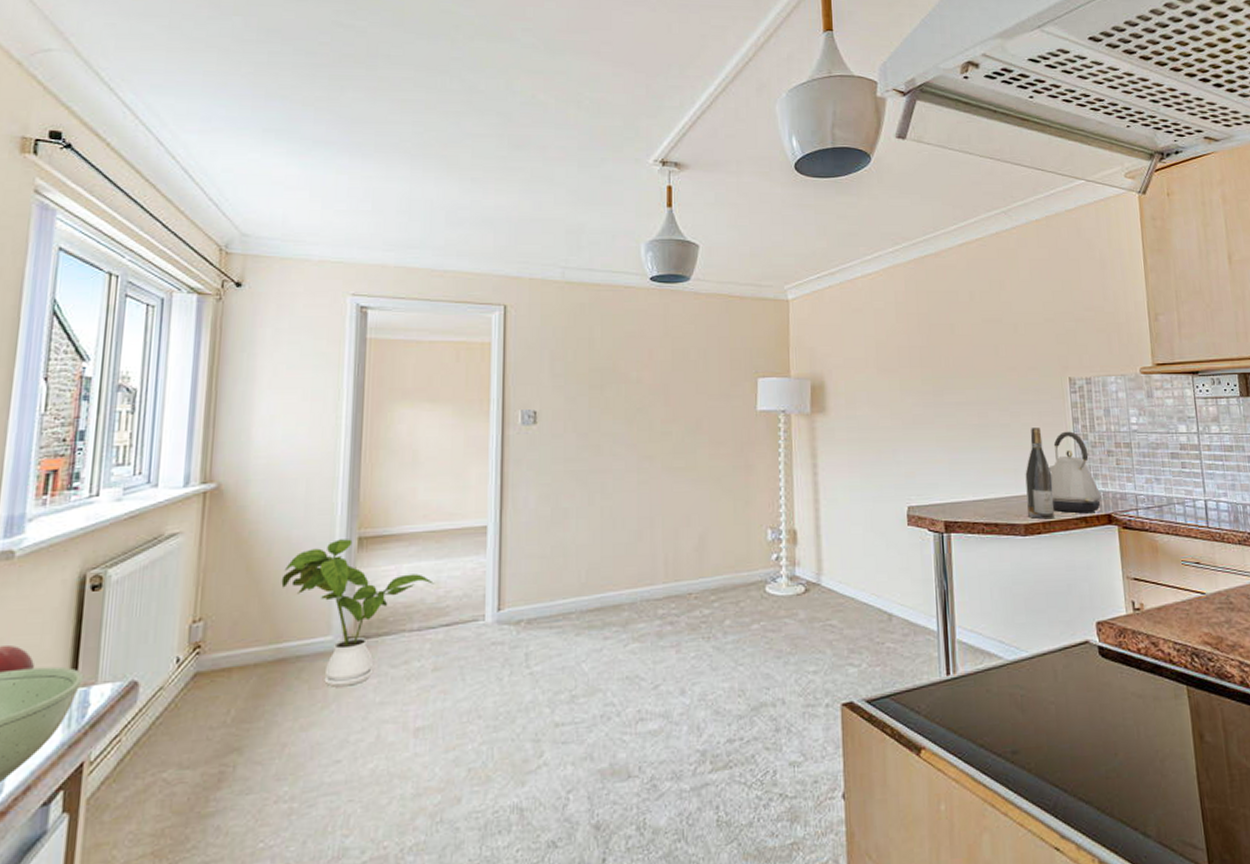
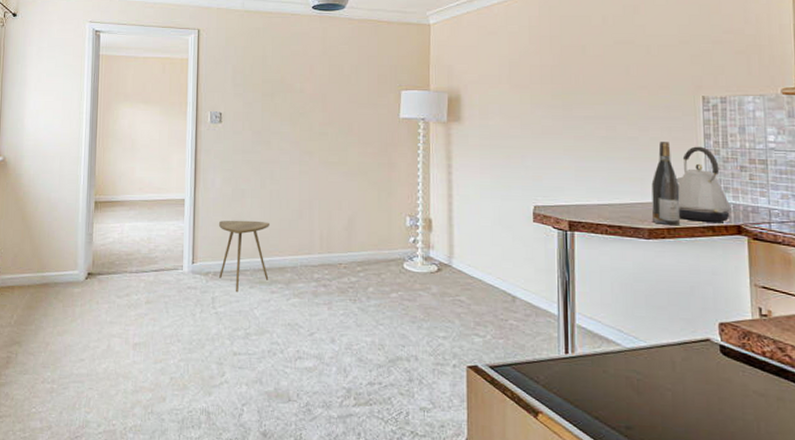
house plant: present [281,539,435,687] -> none [44,202,148,308]
side table: none [533,547,602,644] -> present [218,220,271,293]

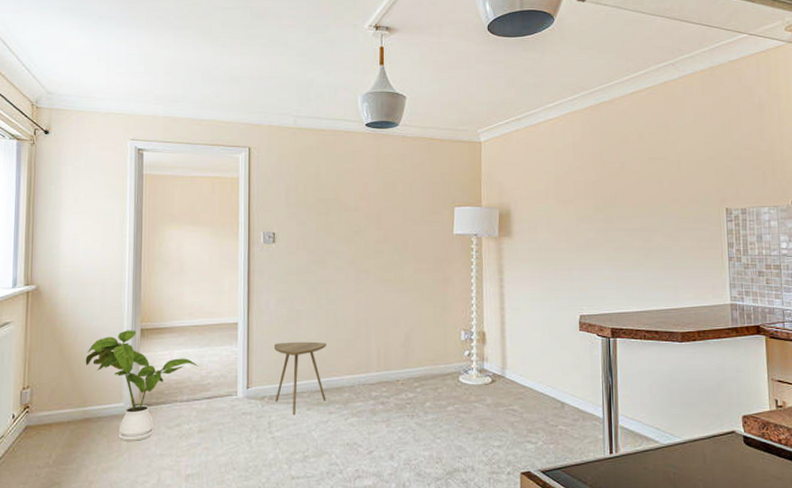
house plant: none [44,202,148,308] -> present [85,330,199,441]
wine bottle: present [651,142,681,226] -> none [683,251,709,329]
kettle: present [676,146,732,223] -> none [705,254,752,325]

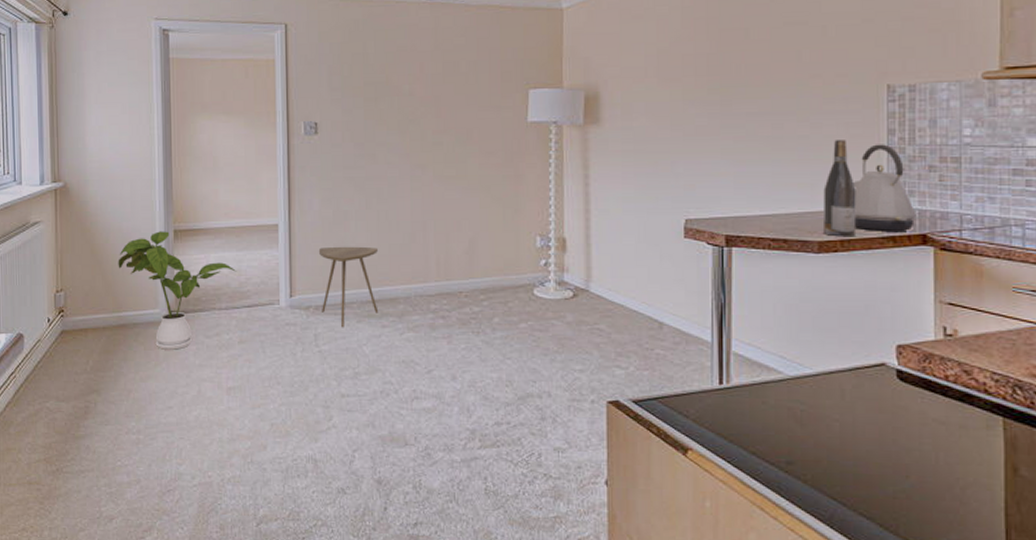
wine bottle: none [683,251,709,329] -> present [822,140,857,237]
kettle: none [705,254,752,325] -> present [853,144,916,233]

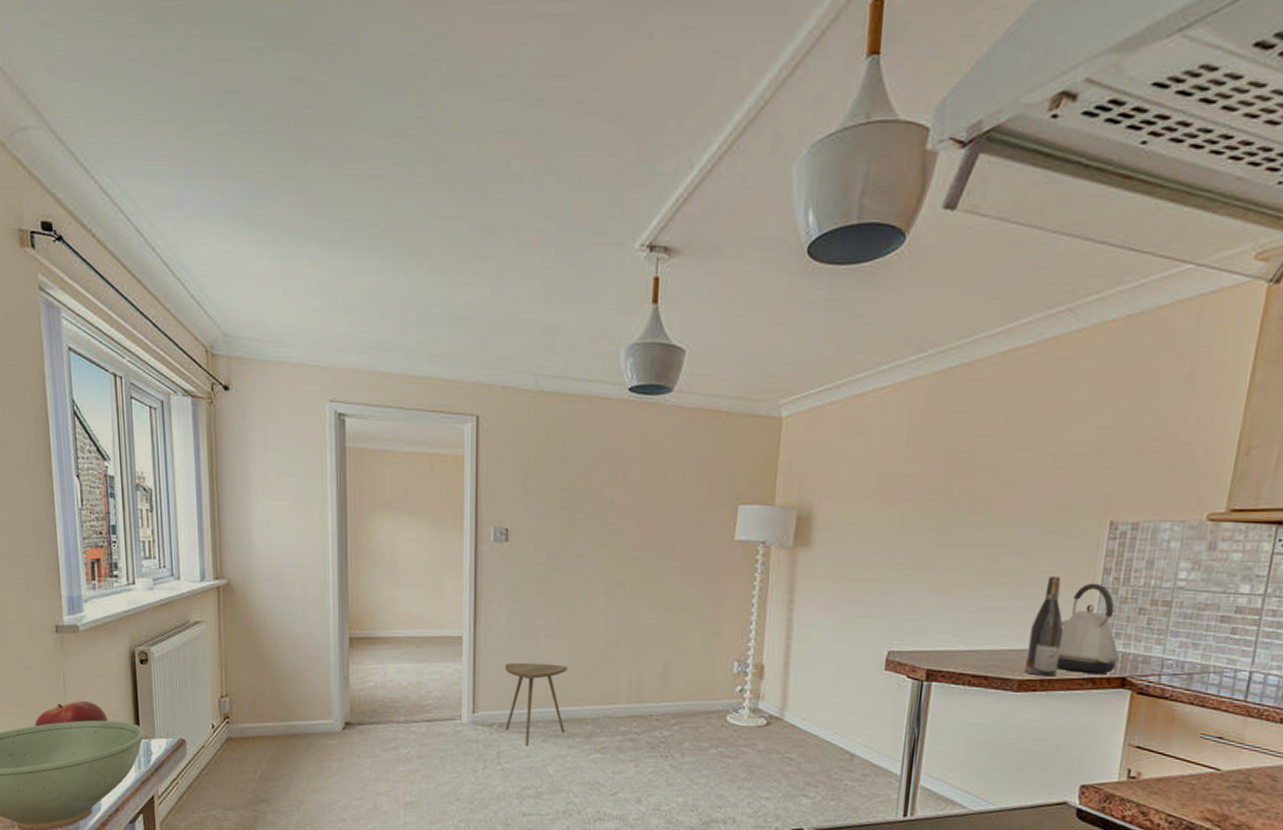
house plant: present [118,231,238,350] -> none [288,638,417,762]

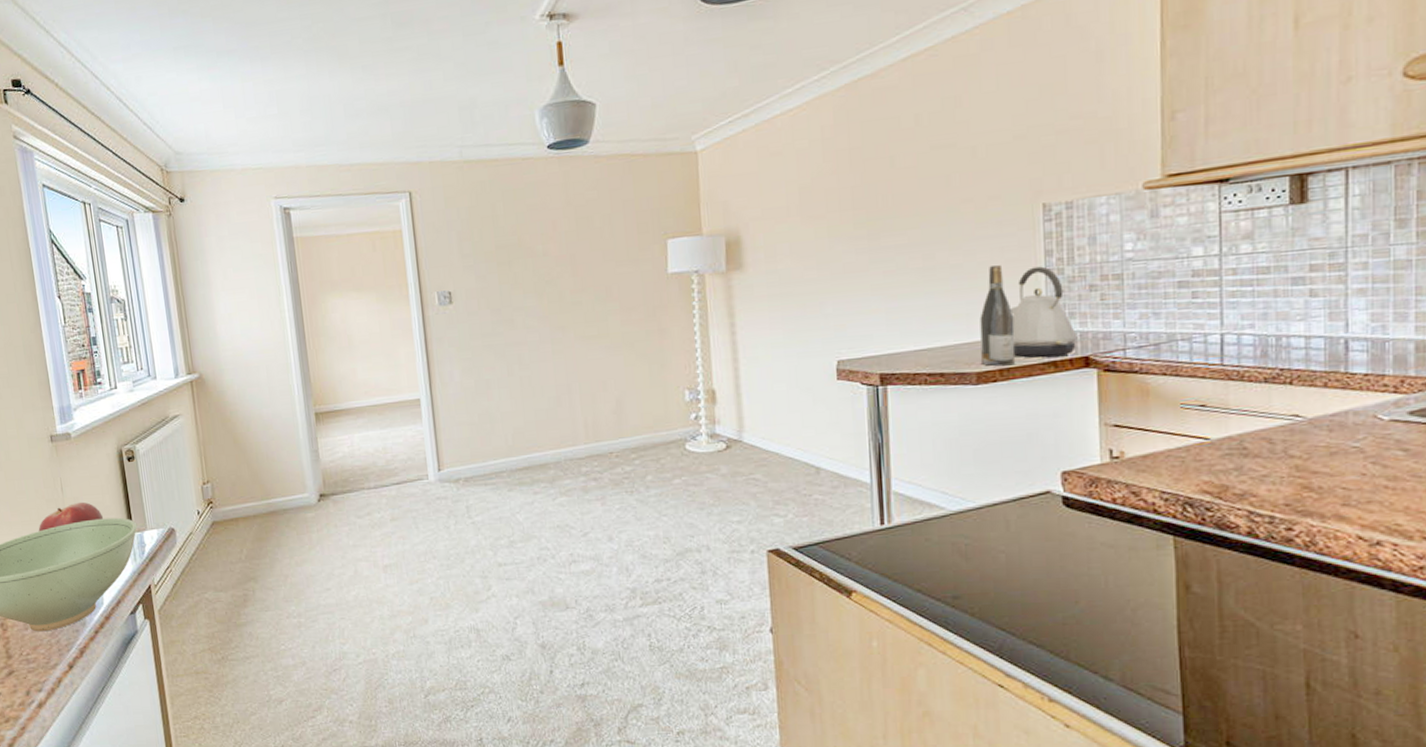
side table: present [504,662,569,747] -> none [463,414,529,498]

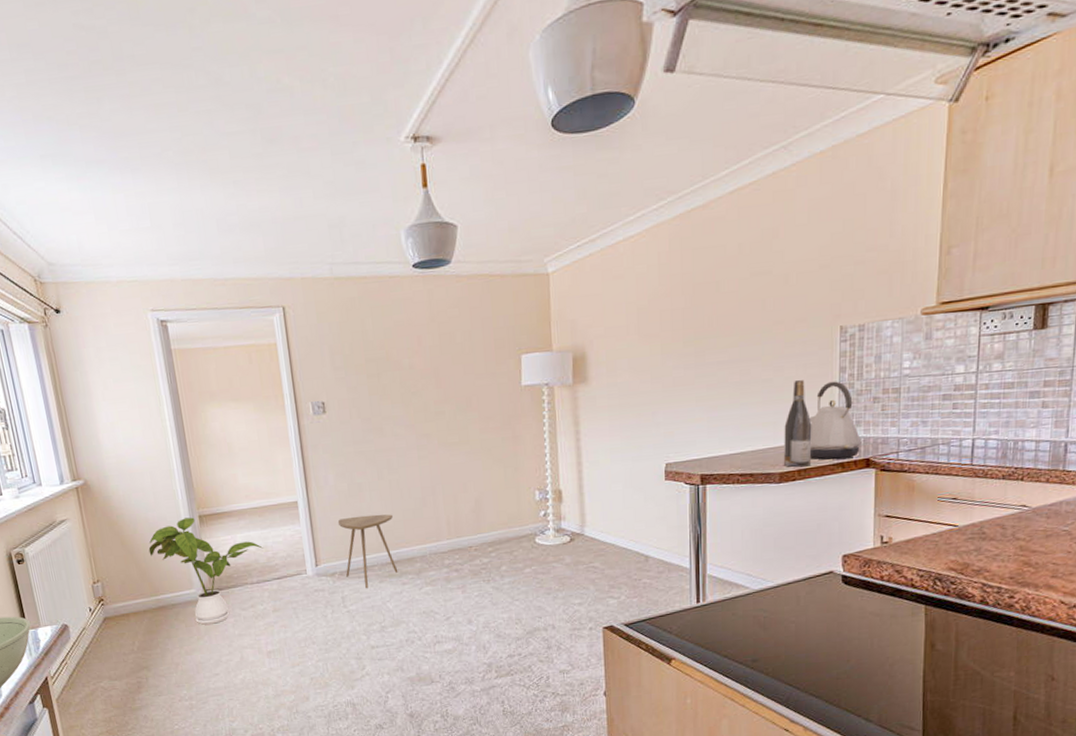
house plant: none [261,415,383,533] -> present [148,517,264,625]
side table: none [463,414,529,498] -> present [337,514,398,589]

